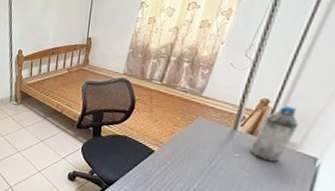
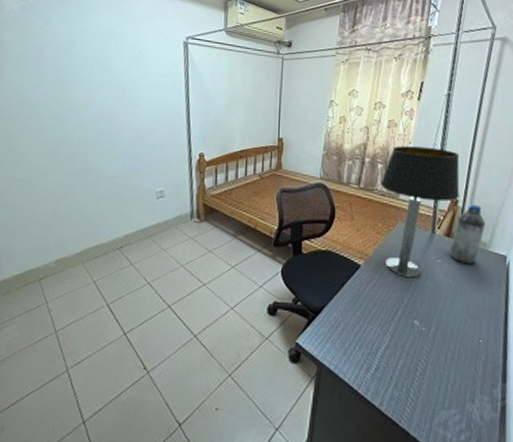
table lamp: none [179,46,280,167] -> present [380,146,460,278]

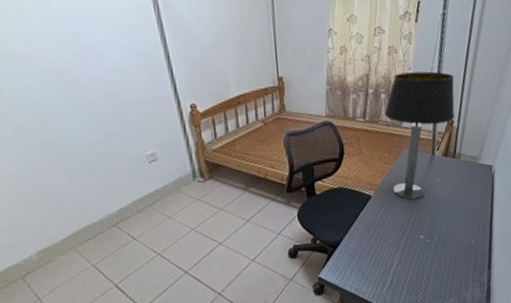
water bottle: present [449,204,486,265] -> none [447,123,476,179]

